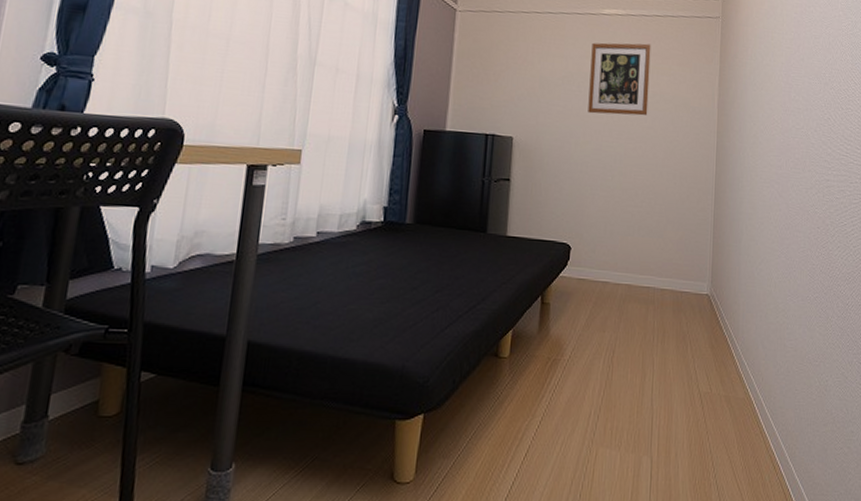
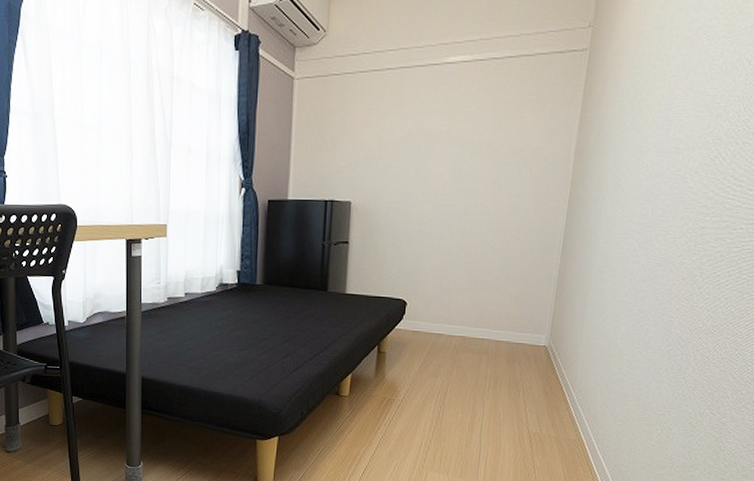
wall art: present [588,42,651,116] -> none [427,91,501,173]

